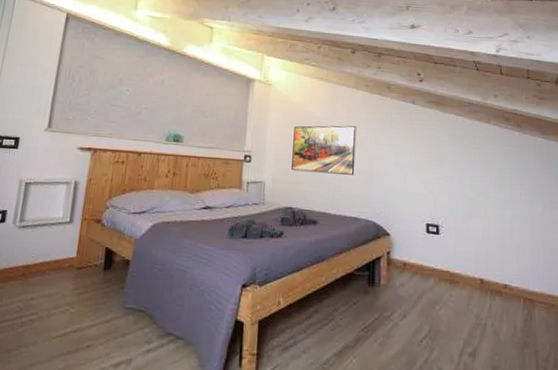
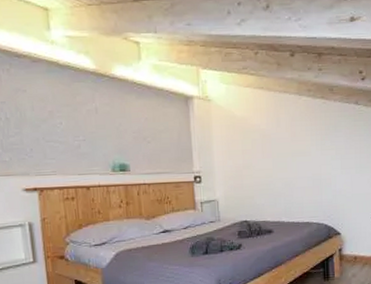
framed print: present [291,125,356,175] -> none [240,134,304,186]

